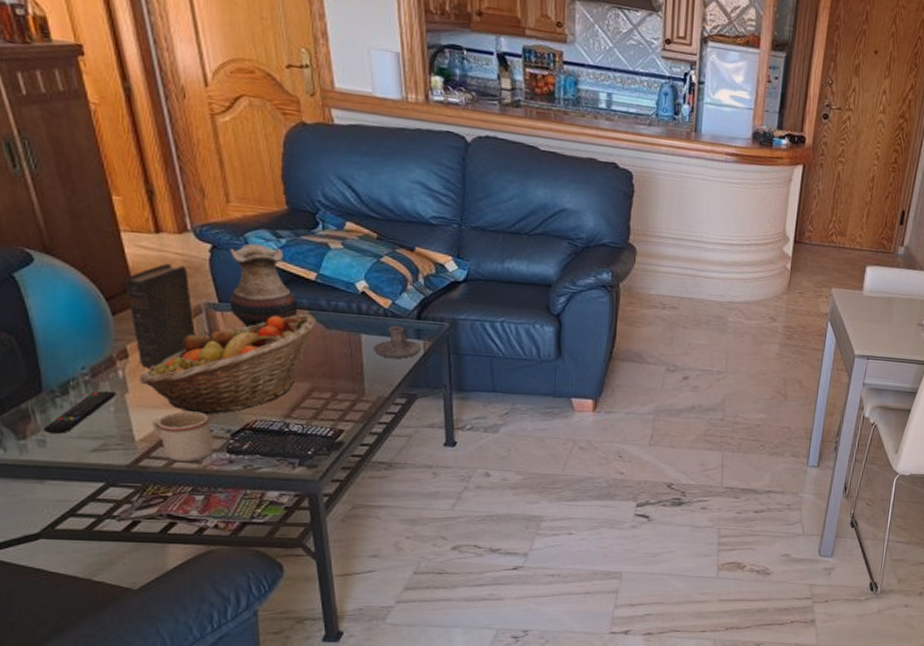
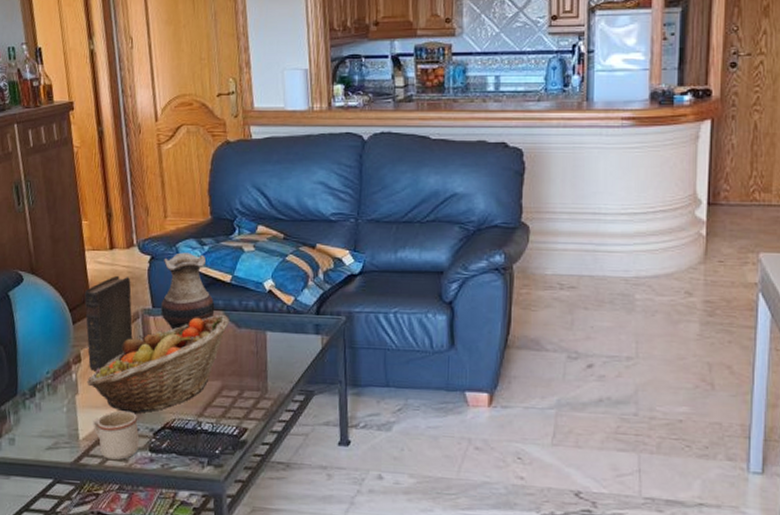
remote control: present [43,390,116,434] -> none [14,392,69,433]
candle holder: present [373,325,422,359] -> none [276,322,320,356]

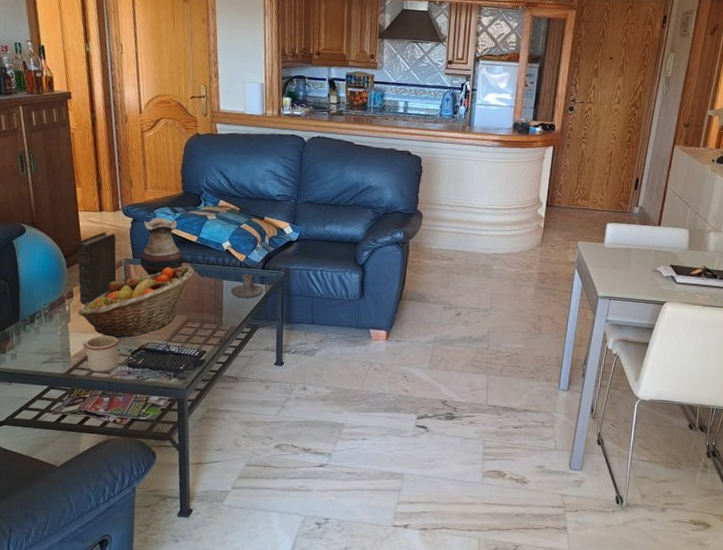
candle holder: none [276,322,320,356] -> present [230,274,264,299]

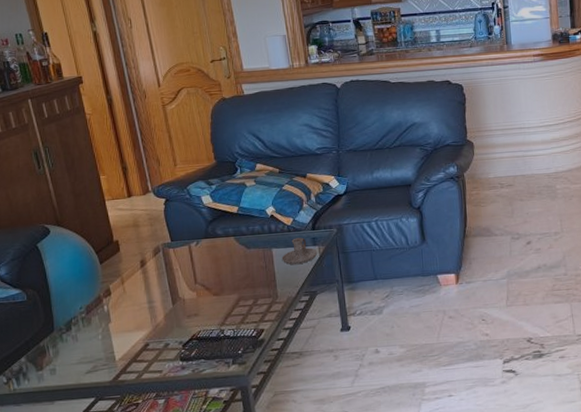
book: present [77,232,117,305] -> none [109,218,156,301]
fruit basket: present [78,266,194,338] -> none [118,240,240,332]
mug: present [82,335,120,373] -> none [127,330,171,374]
vase: present [140,217,184,276] -> none [178,192,226,258]

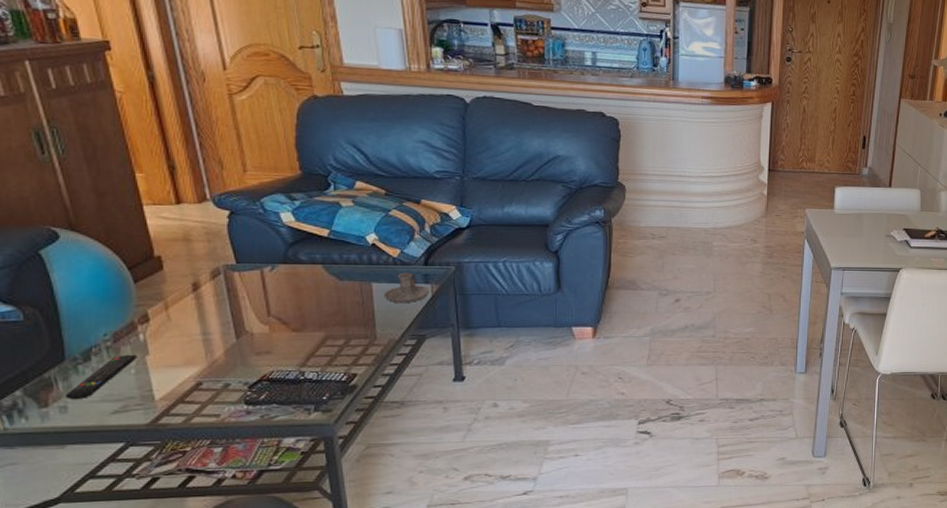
remote control: none [54,322,103,363] -> present [65,354,137,399]

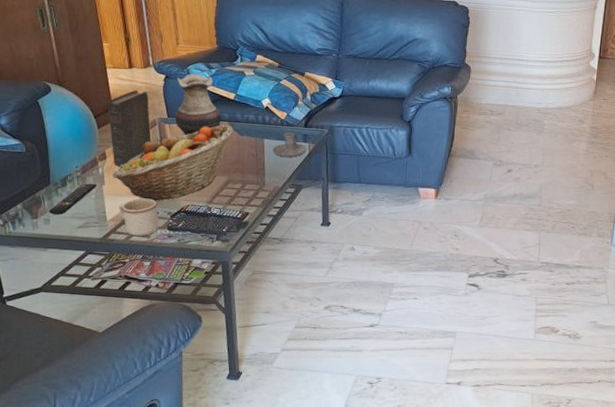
book: none [147,231,214,331] -> present [108,90,151,167]
fruit basket: none [159,269,329,370] -> present [112,125,233,201]
mug: none [171,367,232,417] -> present [118,198,159,237]
vase: none [247,207,312,285] -> present [175,73,221,136]

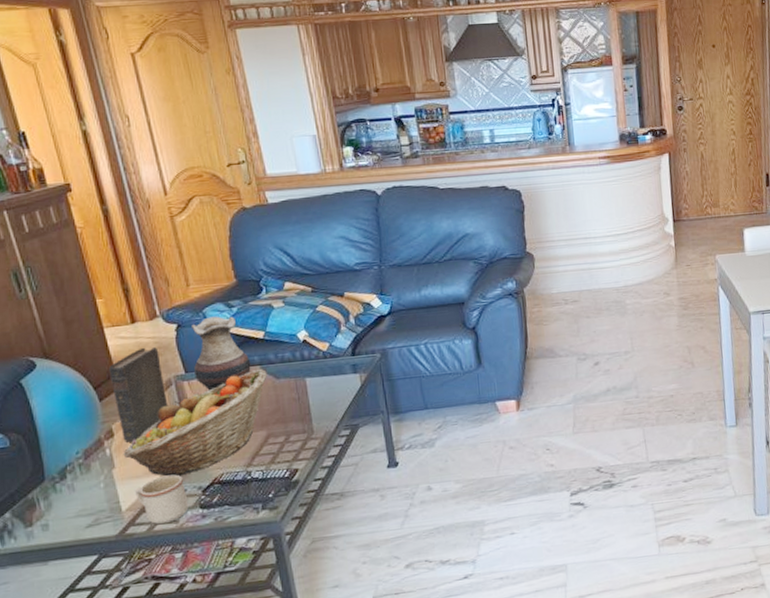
remote control: present [48,183,97,215] -> none [46,468,105,517]
candle holder: present [272,132,308,158] -> none [317,364,359,396]

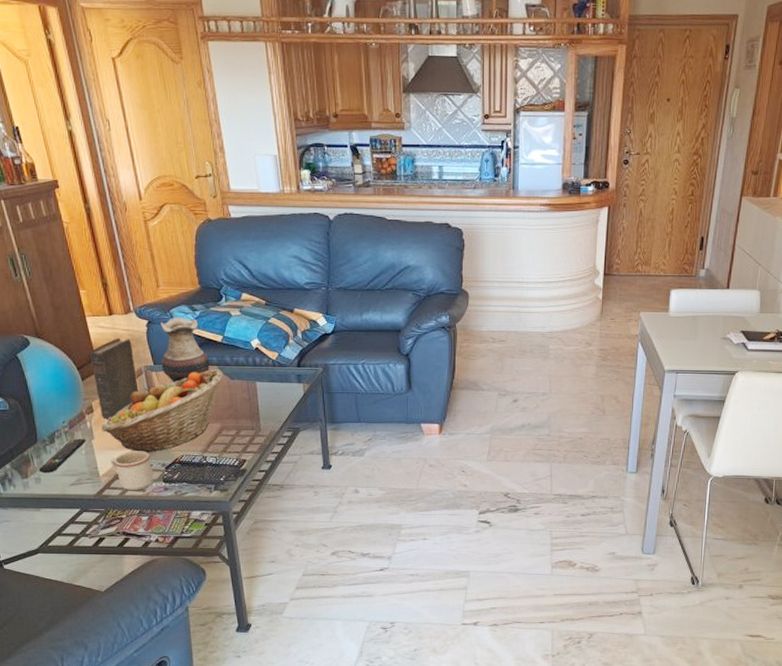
remote control: none [46,468,105,517] -> present [38,438,86,473]

